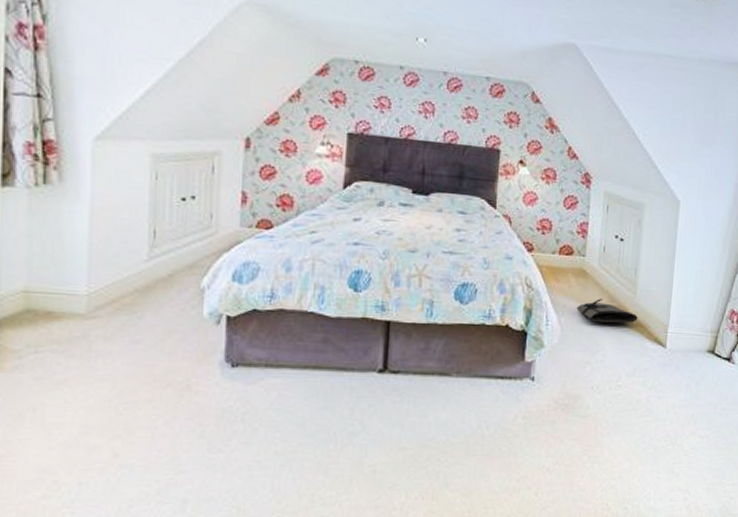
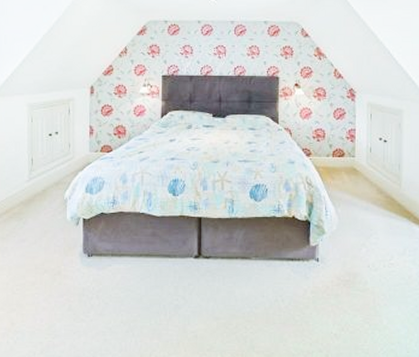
tool roll: present [576,298,638,323] -> none [350,191,404,211]

